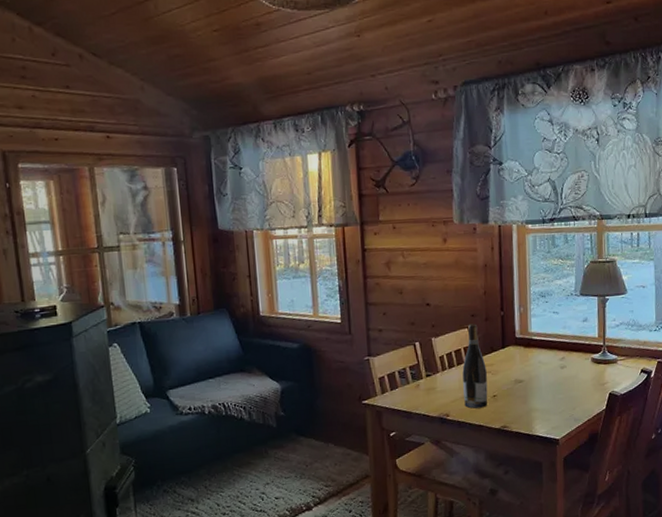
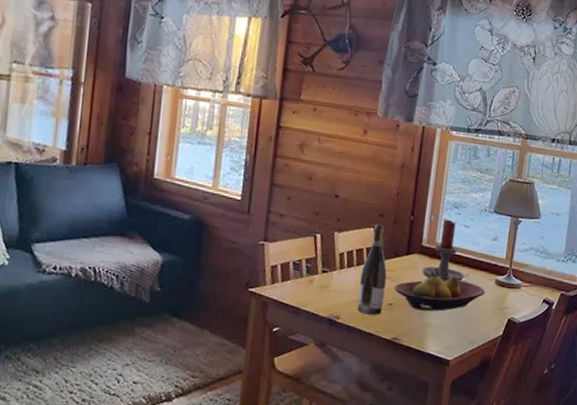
fruit bowl: none [495,360,583,398] -> present [394,275,485,311]
candle holder: none [519,308,561,367] -> present [422,219,464,282]

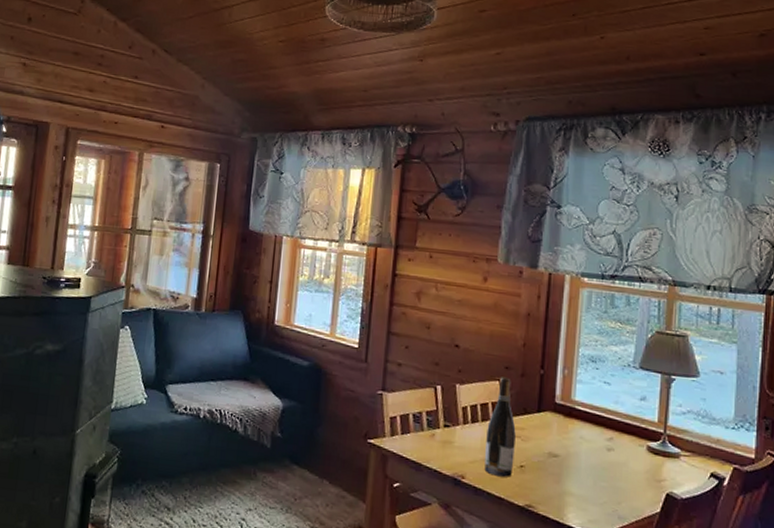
fruit bowl: present [394,275,485,311] -> none [525,437,635,479]
candle holder: present [422,219,464,282] -> none [556,373,608,446]

